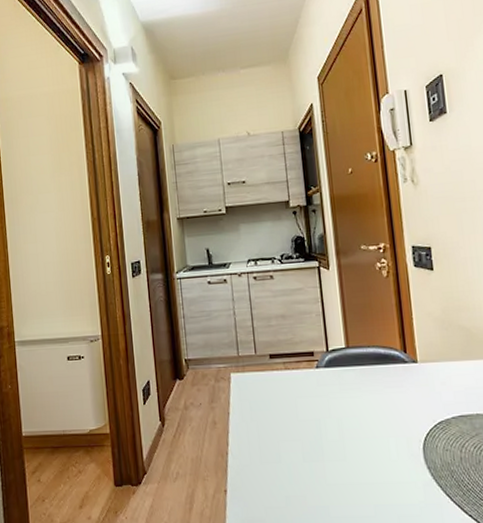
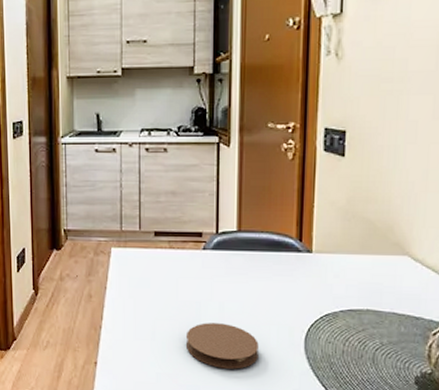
coaster: none [309,439,382,486] -> present [185,323,259,369]

